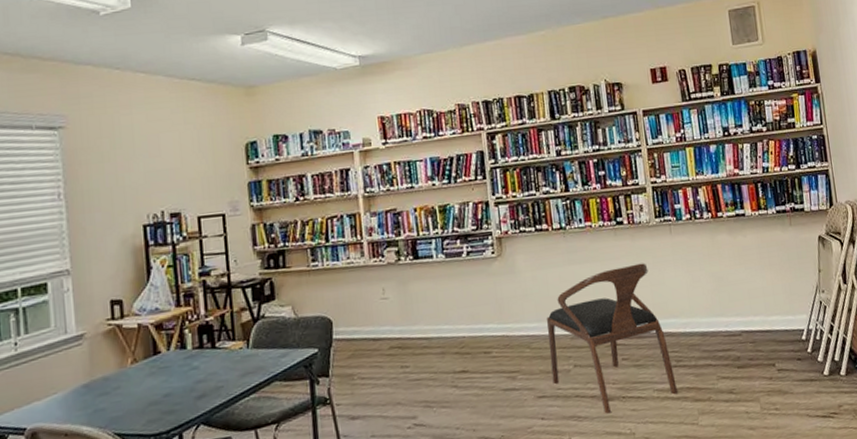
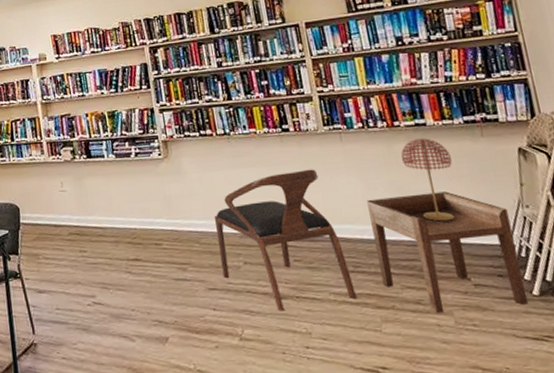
side table: none [691,280,820,401] -> present [367,191,529,313]
table lamp: none [722,228,765,310] -> present [401,138,454,222]

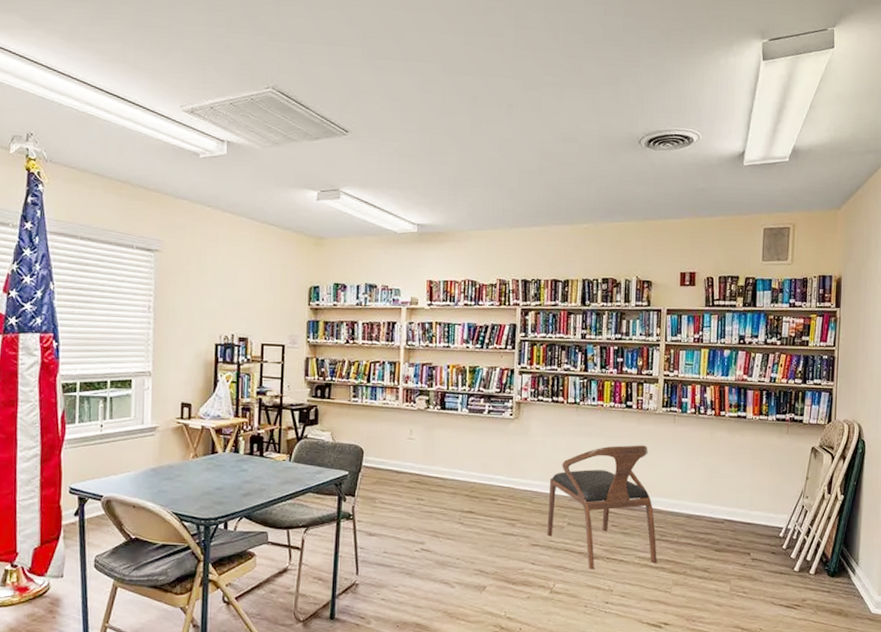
side table: present [367,191,529,313] -> none [681,477,791,580]
table lamp: present [401,138,454,222] -> none [720,429,759,503]

